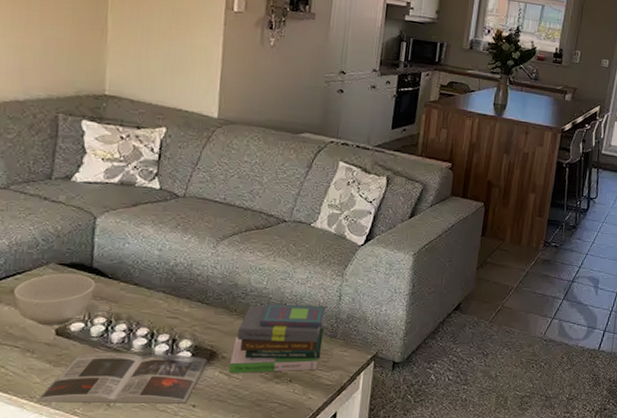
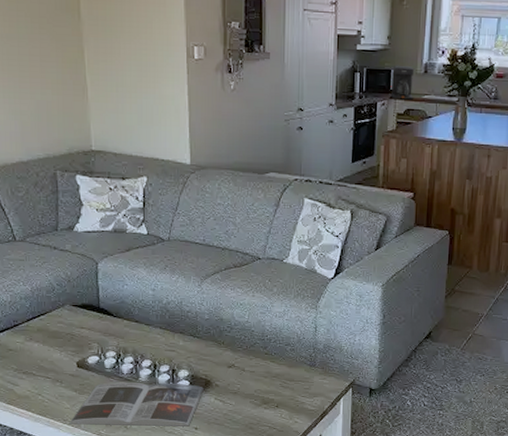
bowl: present [13,273,95,325] -> none [39,314,104,359]
books: present [228,304,326,373] -> none [222,336,305,399]
coffee maker: none [435,38,461,73] -> present [390,65,415,100]

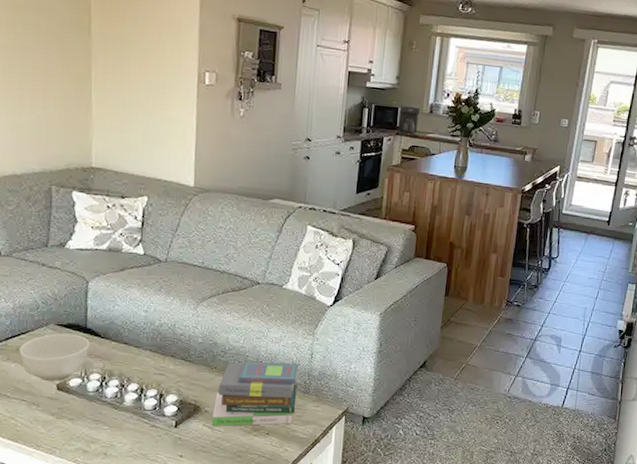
bowl: none [39,314,104,359] -> present [18,333,90,381]
magazine: present [69,381,205,427] -> none [42,406,193,454]
books: none [222,336,305,399] -> present [211,362,299,426]

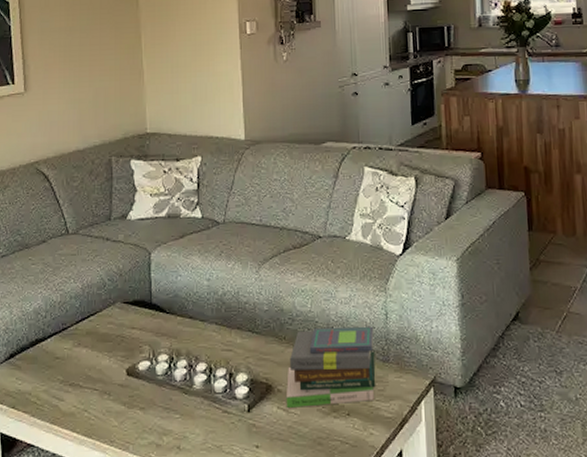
bowl: present [18,333,90,381] -> none [88,311,156,366]
coffee maker: present [396,103,421,137] -> none [445,21,470,56]

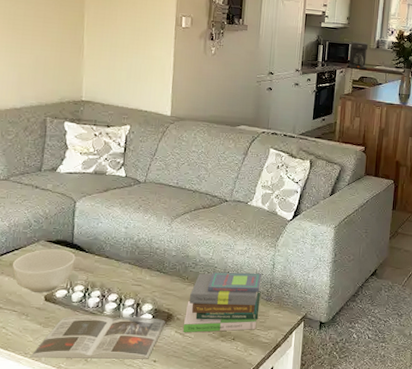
bowl: none [88,311,156,366] -> present [12,249,75,293]
magazine: none [116,389,266,447] -> present [29,315,167,359]
coffee maker: none [445,21,470,56] -> present [348,40,369,69]

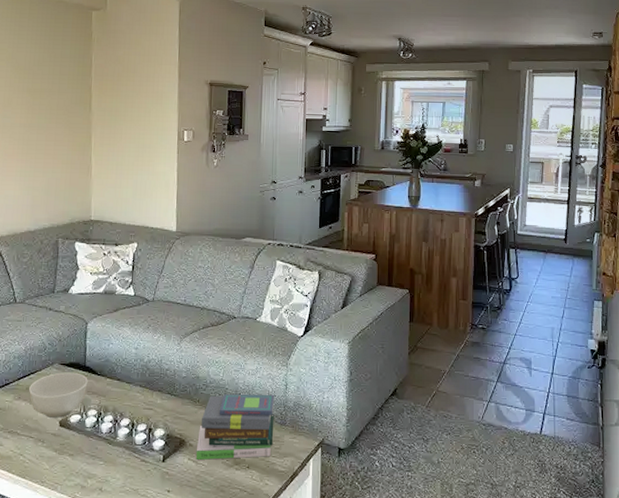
magazine: present [29,315,167,359] -> none [46,441,179,489]
coffee maker: present [348,40,369,69] -> none [352,143,373,172]

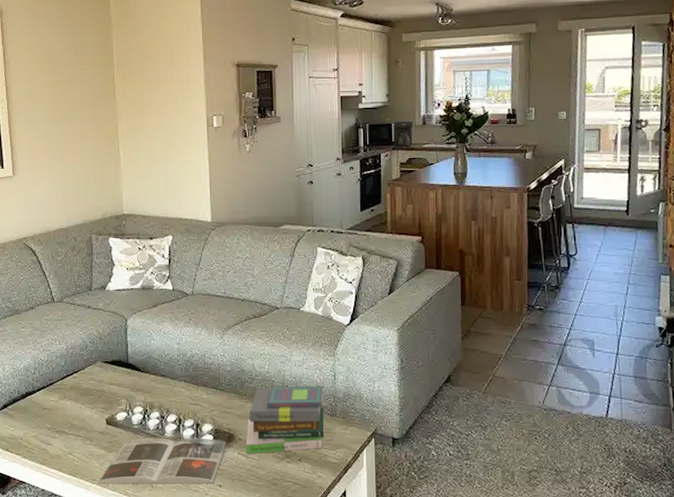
bowl: present [28,372,88,418] -> none [72,370,132,416]
magazine: none [46,441,179,489] -> present [97,437,228,484]
coffee maker: none [352,143,373,172] -> present [392,119,414,150]

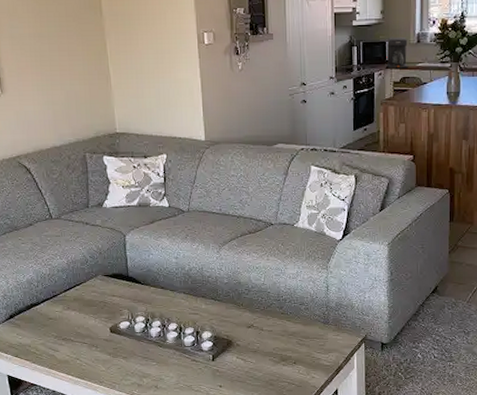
magazine: present [97,437,228,484] -> none [105,344,227,386]
books: present [245,385,325,453] -> none [243,296,318,358]

